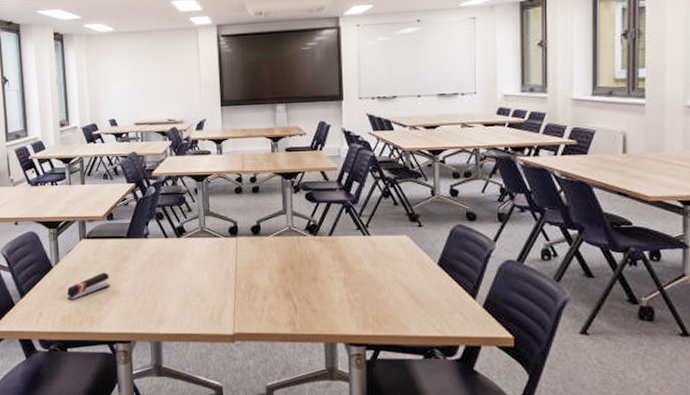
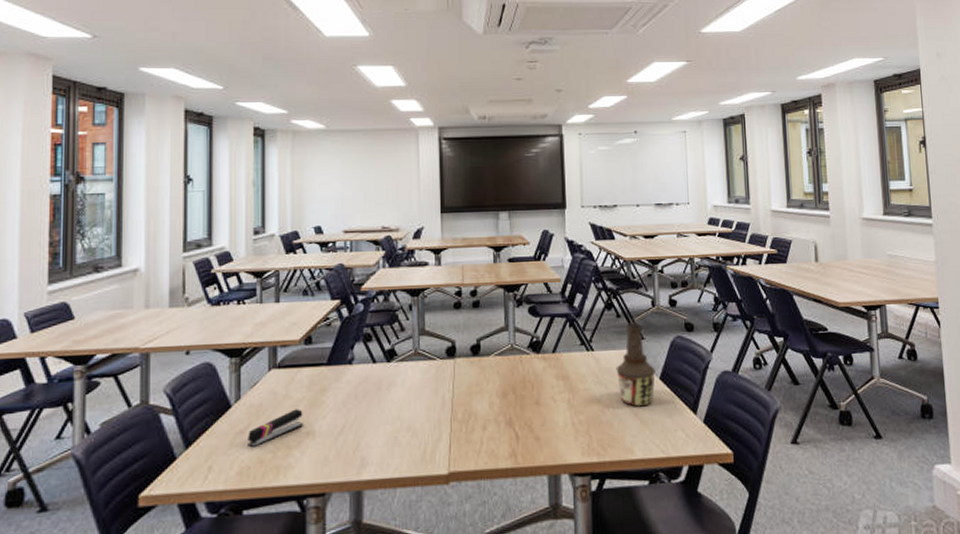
bottle: none [392,210,433,289] -> present [616,322,656,407]

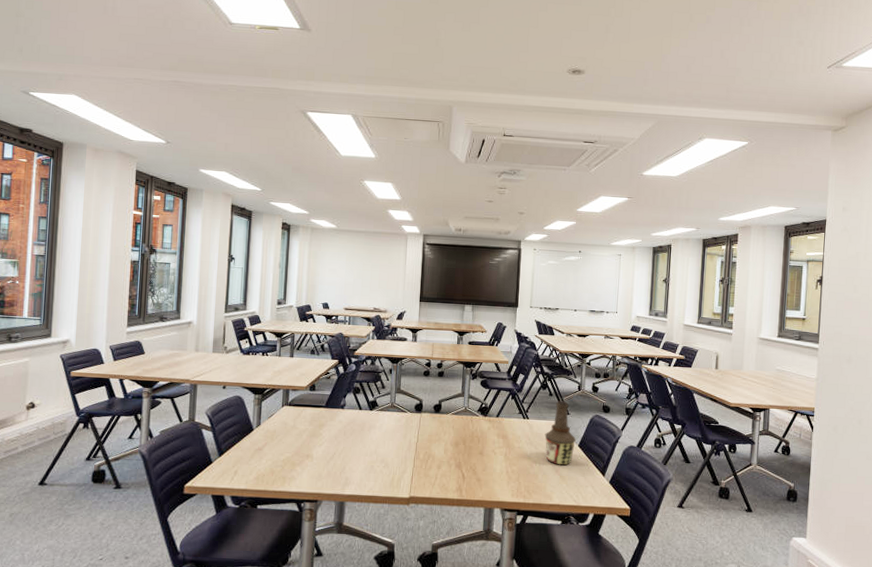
stapler: present [248,409,303,448] -> none [264,437,305,462]

